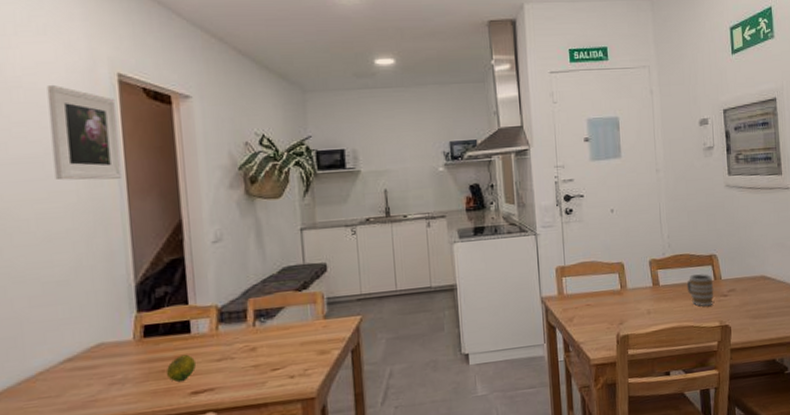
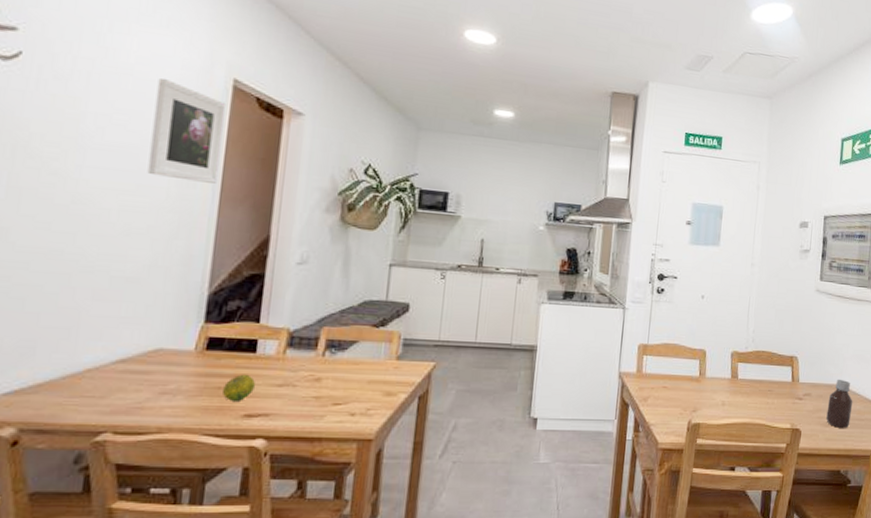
mug: present [686,274,714,307] -> none [764,373,791,406]
bottle: none [753,270,780,319] -> present [826,379,853,429]

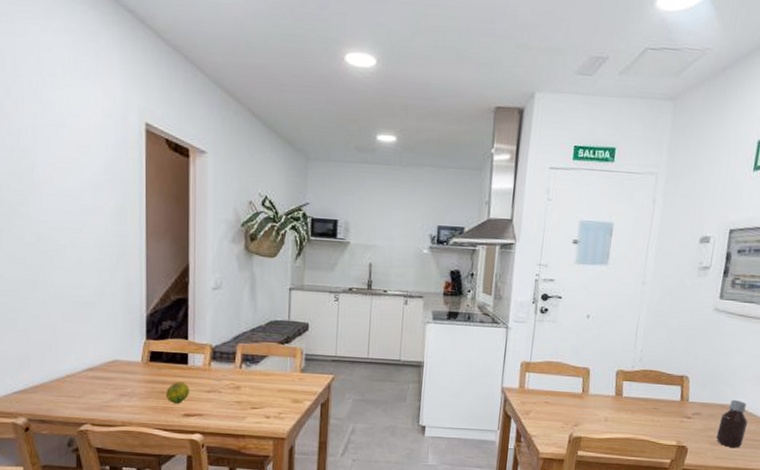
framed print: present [147,77,226,184] -> none [86,126,143,220]

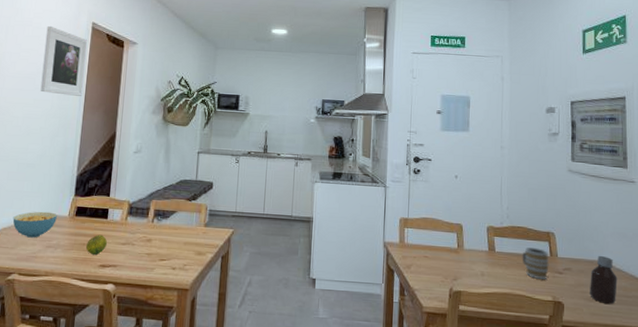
cereal bowl: none [76,356,128,386] -> present [12,211,57,238]
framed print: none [86,126,143,220] -> present [40,25,88,96]
mug: none [650,392,679,424] -> present [522,247,549,279]

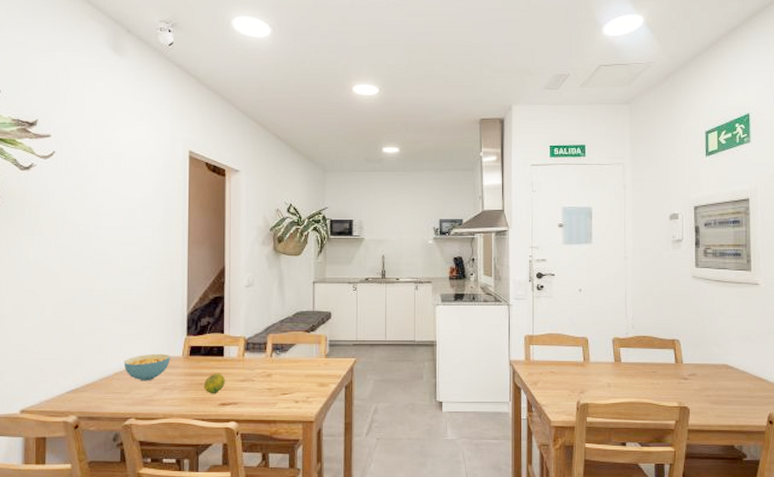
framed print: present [40,25,88,96] -> none [139,157,186,231]
mug: present [522,247,549,279] -> none [647,356,675,386]
bottle: present [590,255,618,305] -> none [715,359,742,406]

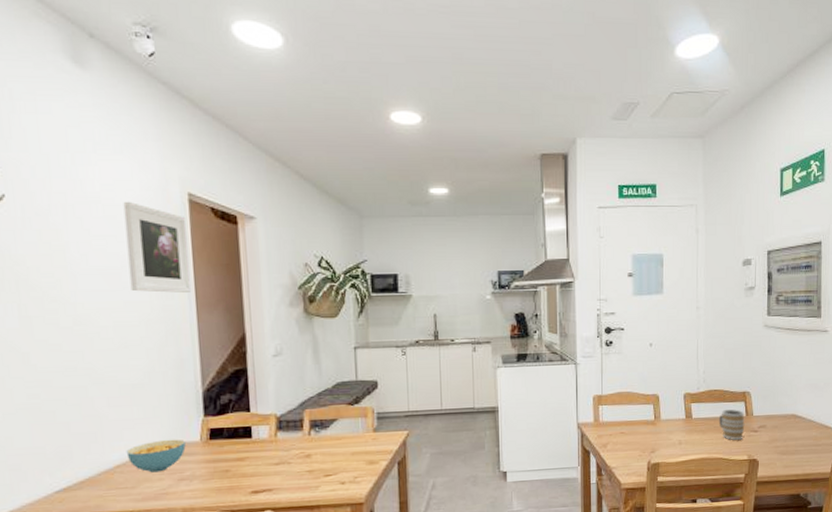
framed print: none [139,157,186,231] -> present [123,201,192,293]
fruit: present [203,373,225,393] -> none [229,457,256,481]
mug: none [647,356,675,386] -> present [718,409,745,440]

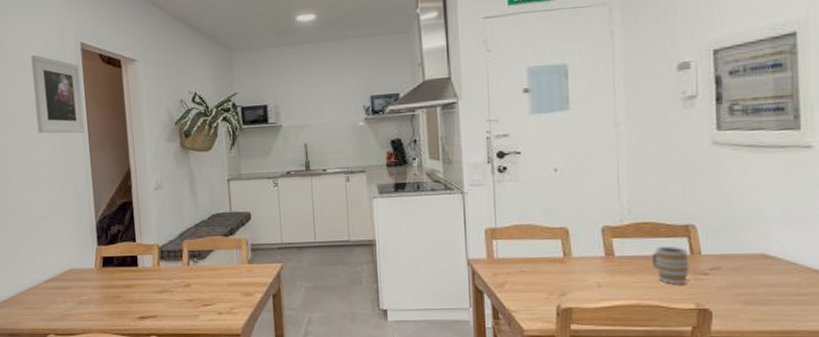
cereal bowl: present [126,439,186,473] -> none [37,265,83,296]

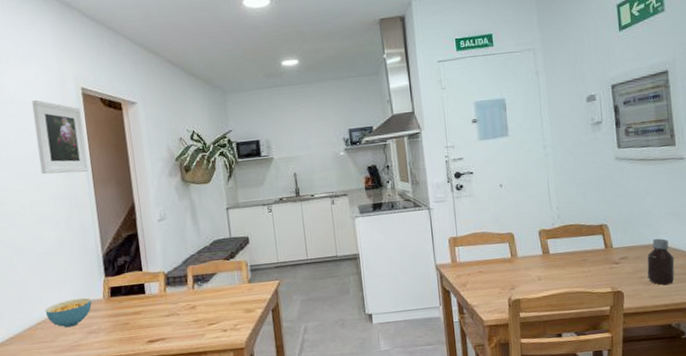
cereal bowl: none [37,265,83,296] -> present [45,297,92,328]
mug: present [651,246,690,284] -> none [577,242,606,273]
bottle: none [748,246,788,307] -> present [647,238,675,285]

